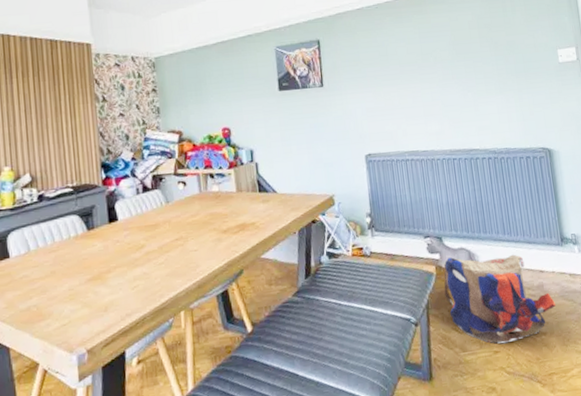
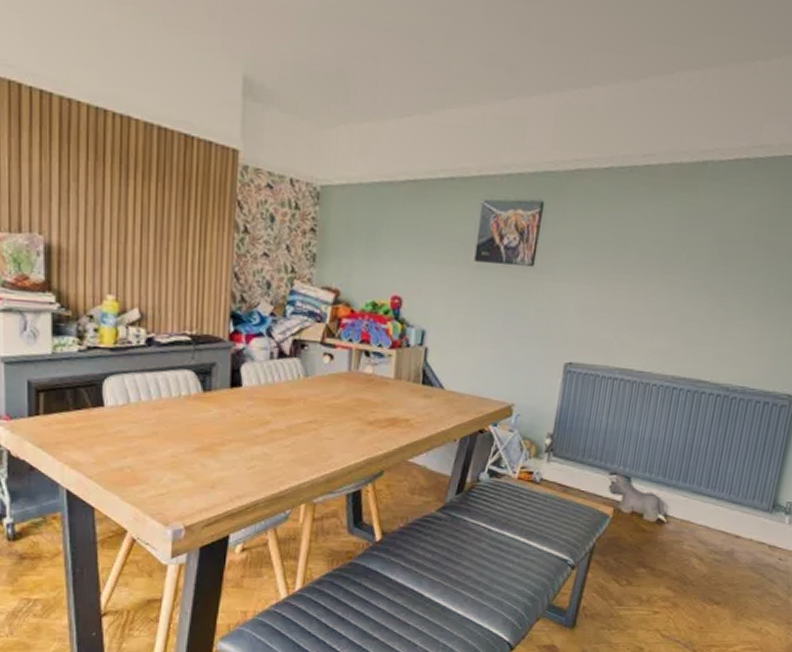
backpack: present [443,254,556,344] -> none [614,502,742,605]

